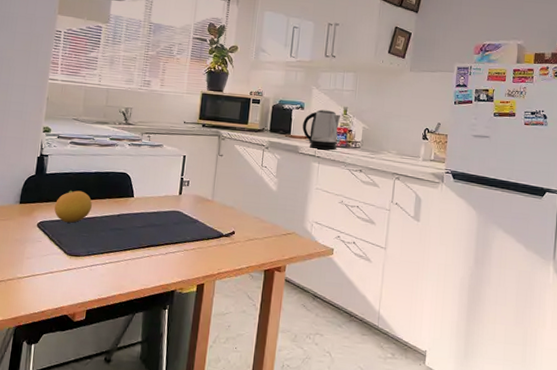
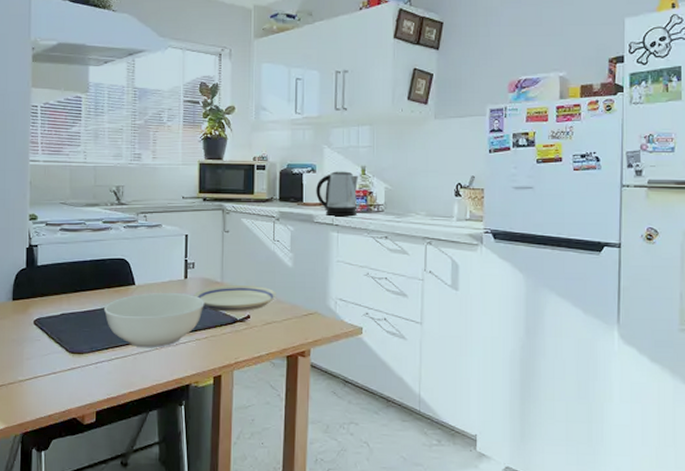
fruit: present [54,190,92,223] -> none [51,281,90,318]
bowl: none [102,205,195,255] -> present [103,293,204,348]
plate: none [186,203,260,228] -> present [193,285,277,312]

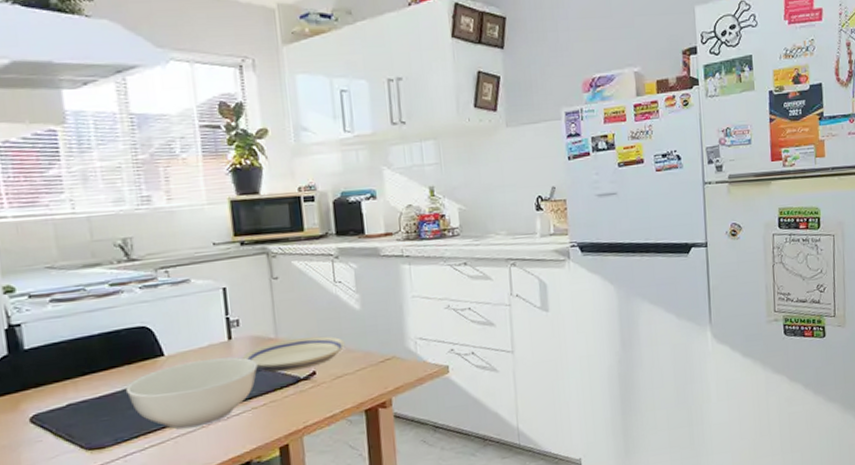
kettle: present [316,171,358,217] -> none [378,194,429,248]

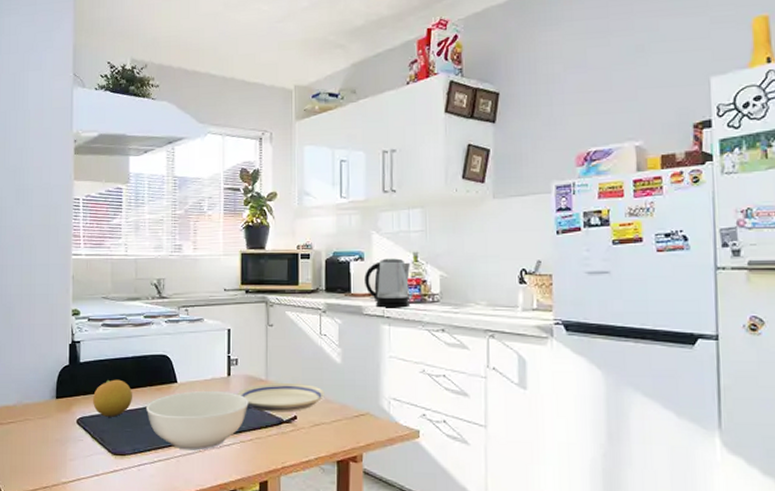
fruit: none [49,362,106,409] -> present [93,379,132,417]
kettle: none [378,194,429,248] -> present [365,258,410,308]

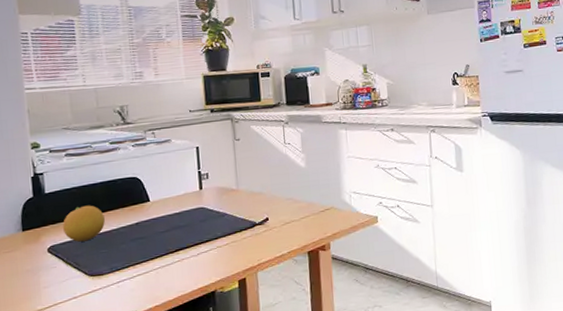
bowl: present [145,391,249,450] -> none [119,204,222,262]
plate: present [237,383,325,412] -> none [210,188,293,218]
kettle: present [365,258,410,308] -> none [321,71,362,116]

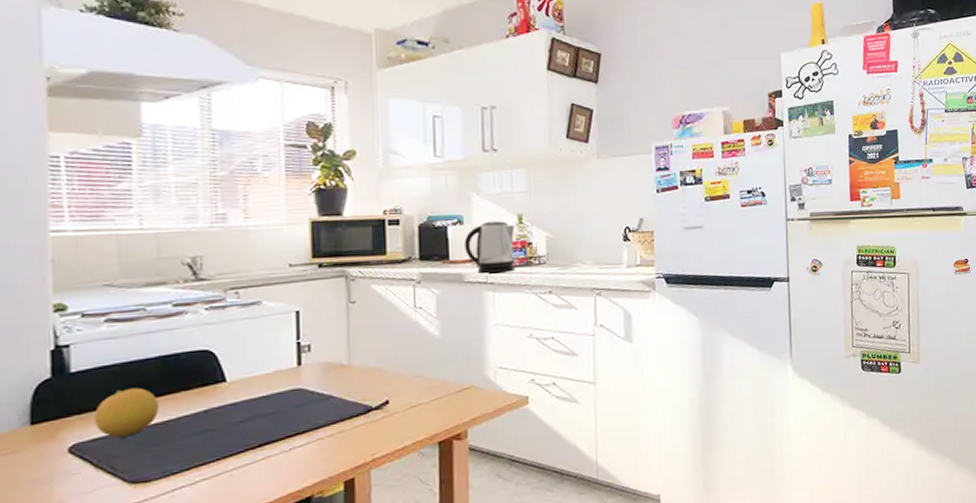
kettle: none [321,71,362,116] -> present [465,221,515,274]

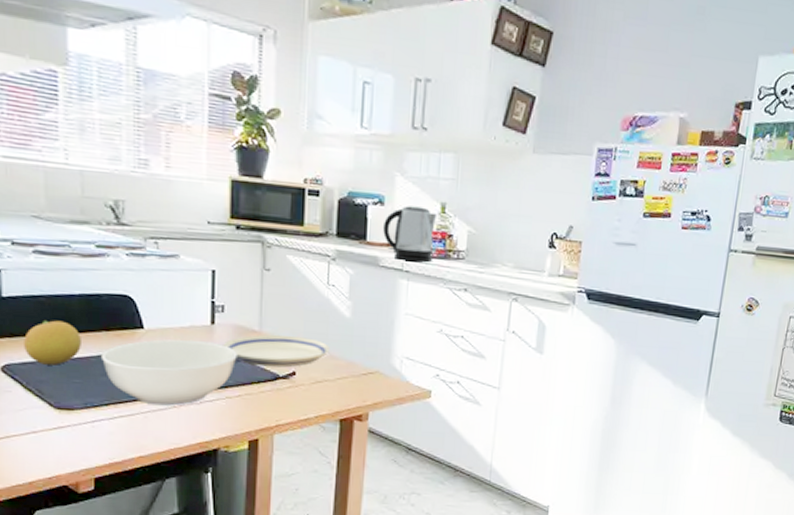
bowl: none [179,384,327,461] -> present [100,339,237,406]
plate: none [311,363,422,401] -> present [223,335,330,367]

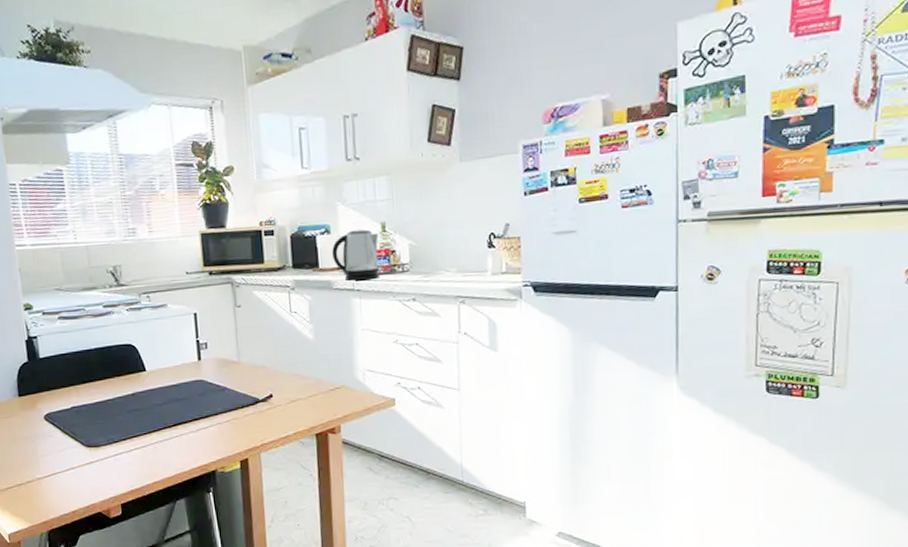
fruit: present [24,319,81,365] -> none [58,372,101,411]
bowl: present [100,339,237,406] -> none [115,376,223,436]
plate: present [223,335,330,367] -> none [209,362,299,393]

